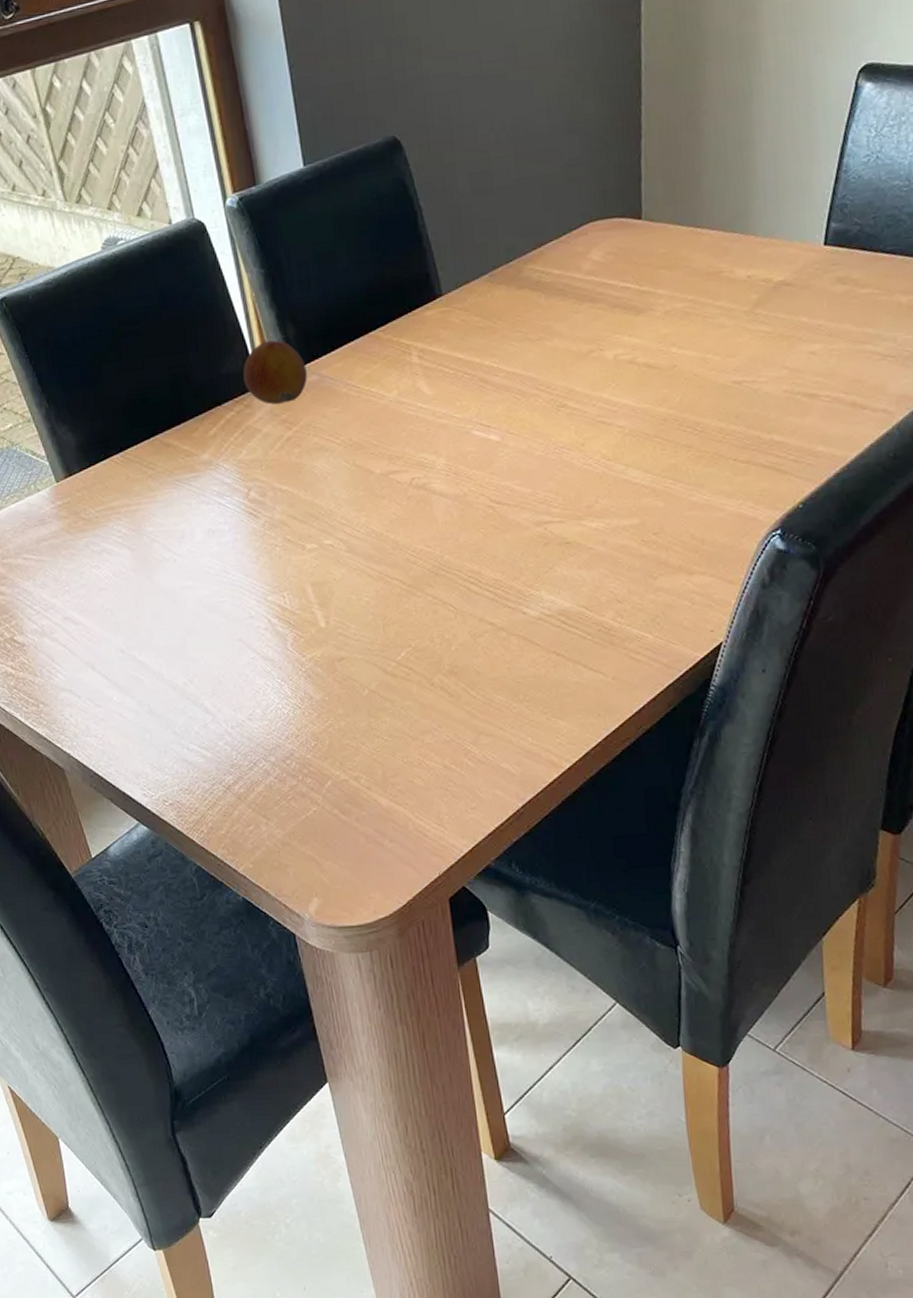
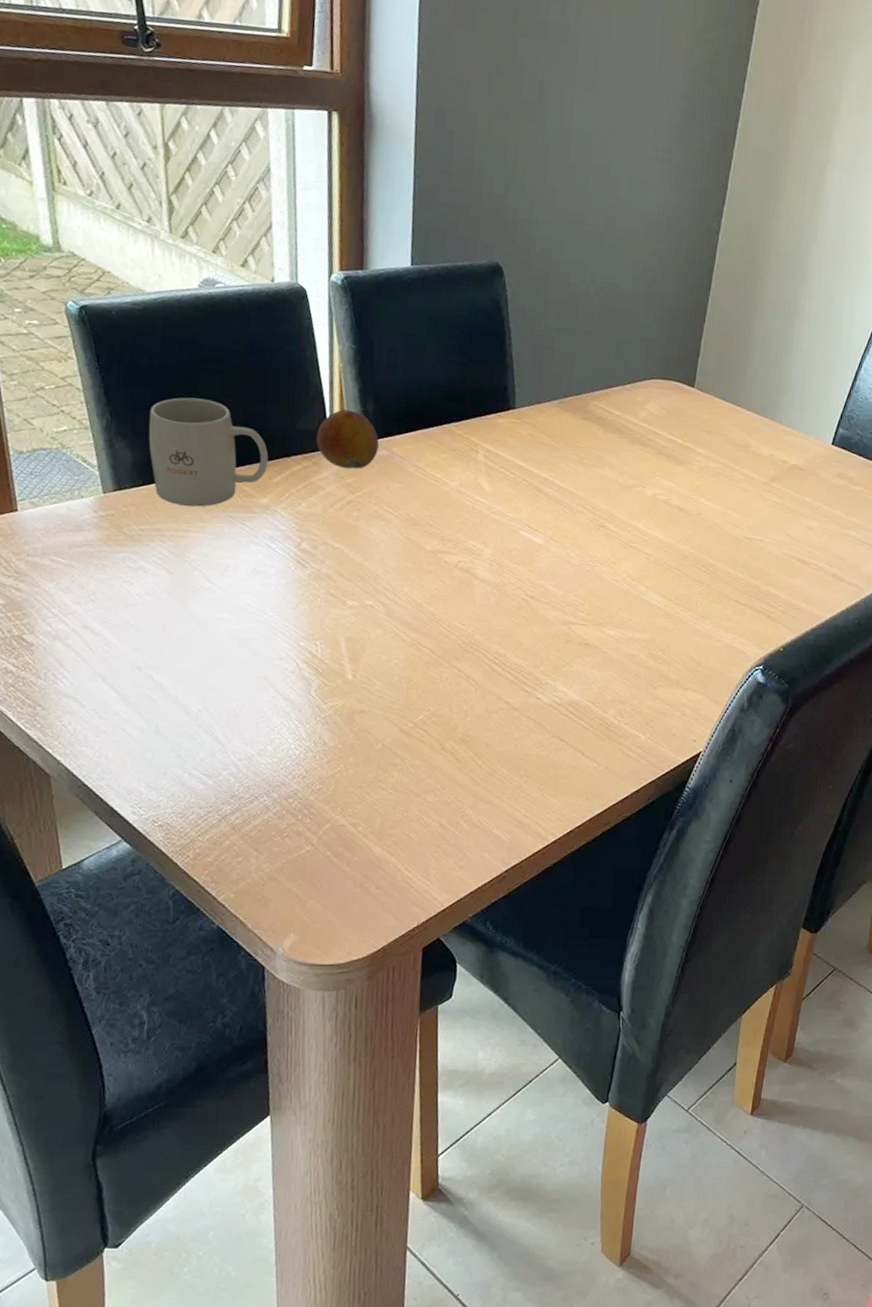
mug: none [82,364,202,479] -> present [148,397,269,507]

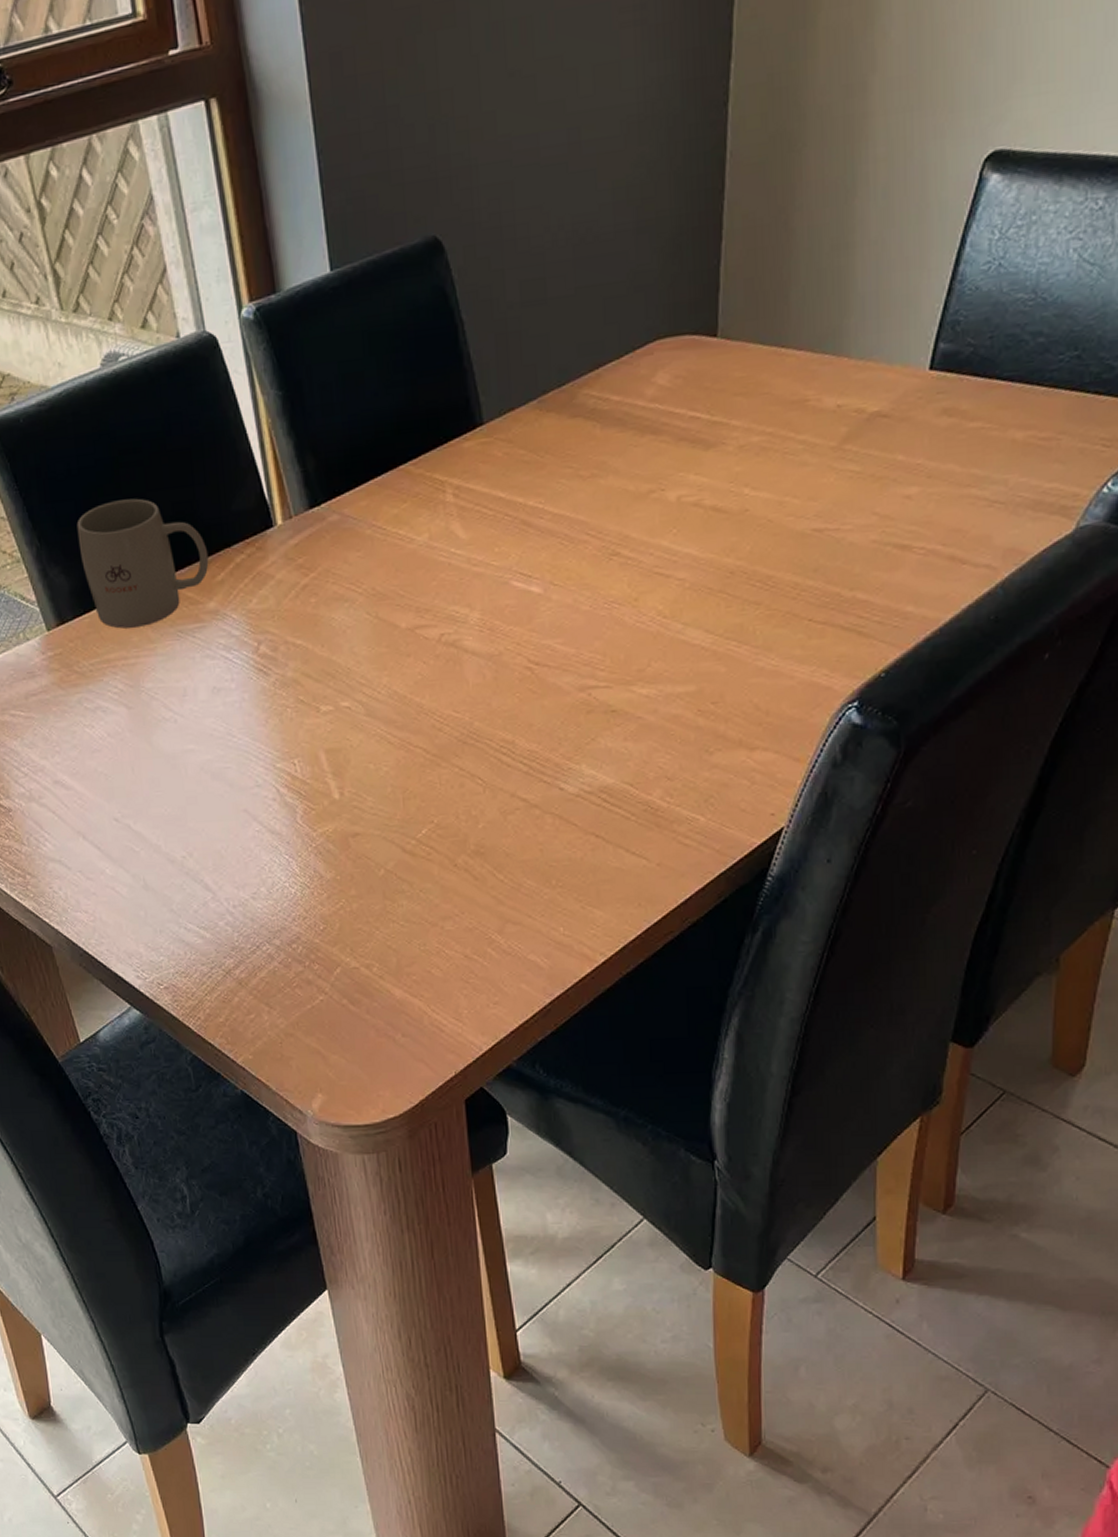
fruit: present [316,409,379,469] -> none [255,473,328,547]

